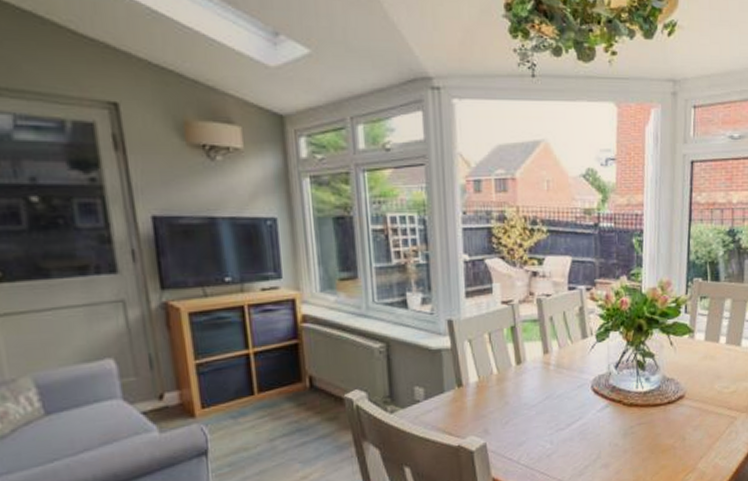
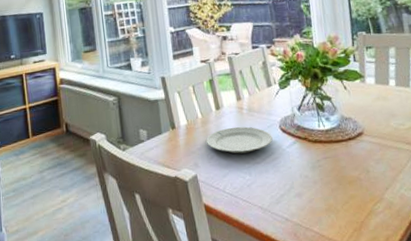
plate: none [500,386,582,419] -> present [205,126,273,154]

